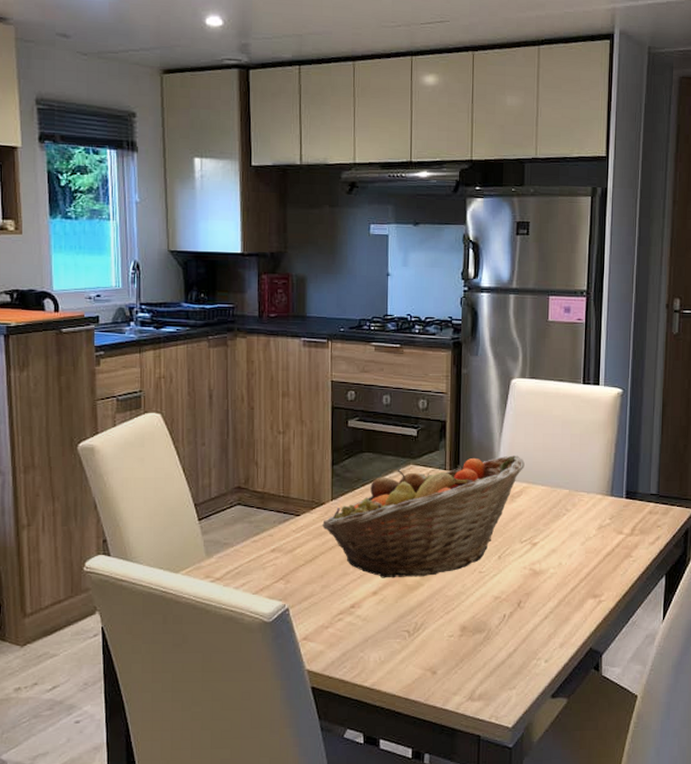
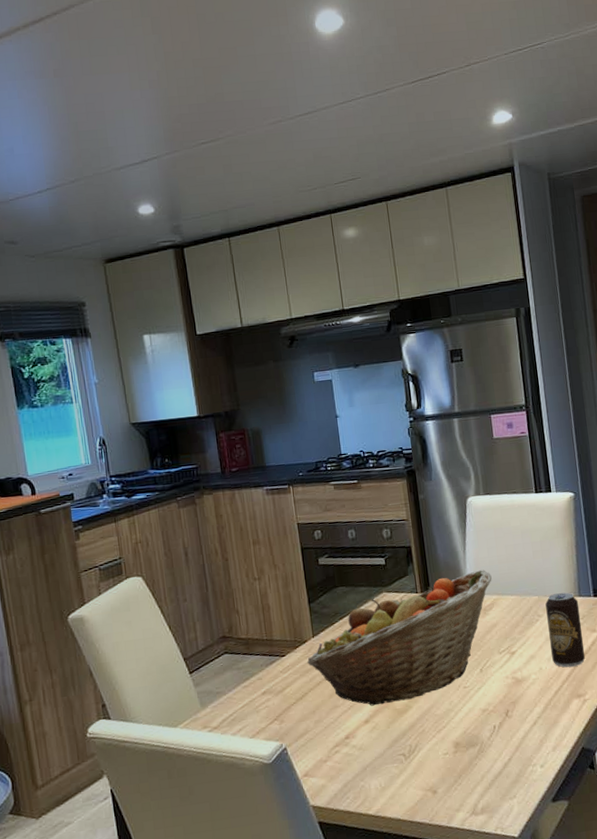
beverage can: none [574,490,610,566] -> present [545,592,585,668]

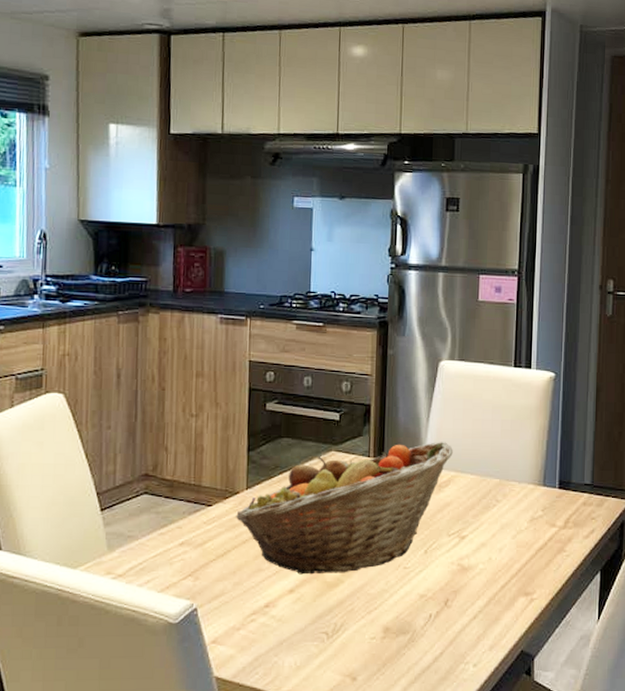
beverage can: present [545,592,585,668] -> none [504,479,542,561]

